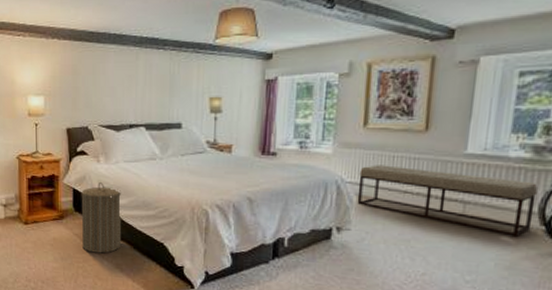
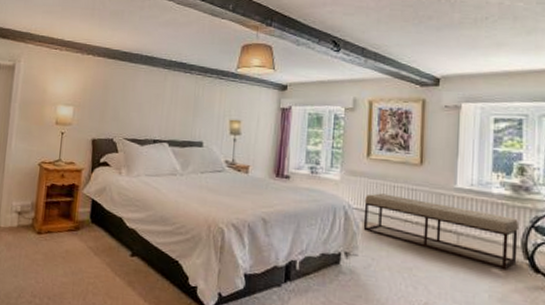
laundry hamper: present [81,181,121,254] -> none [95,193,140,269]

